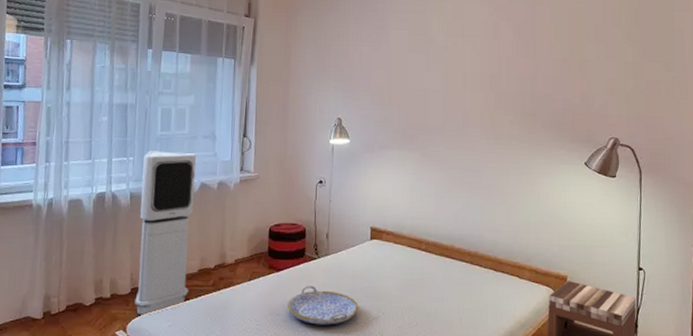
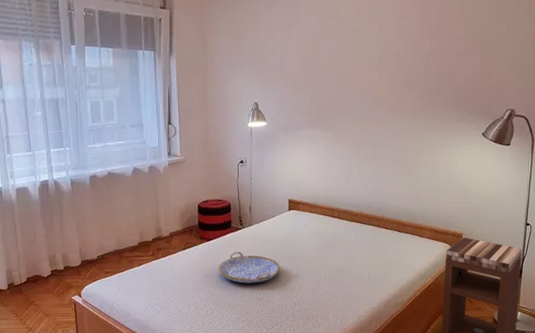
air purifier: present [134,151,196,315] -> none [79,141,132,282]

